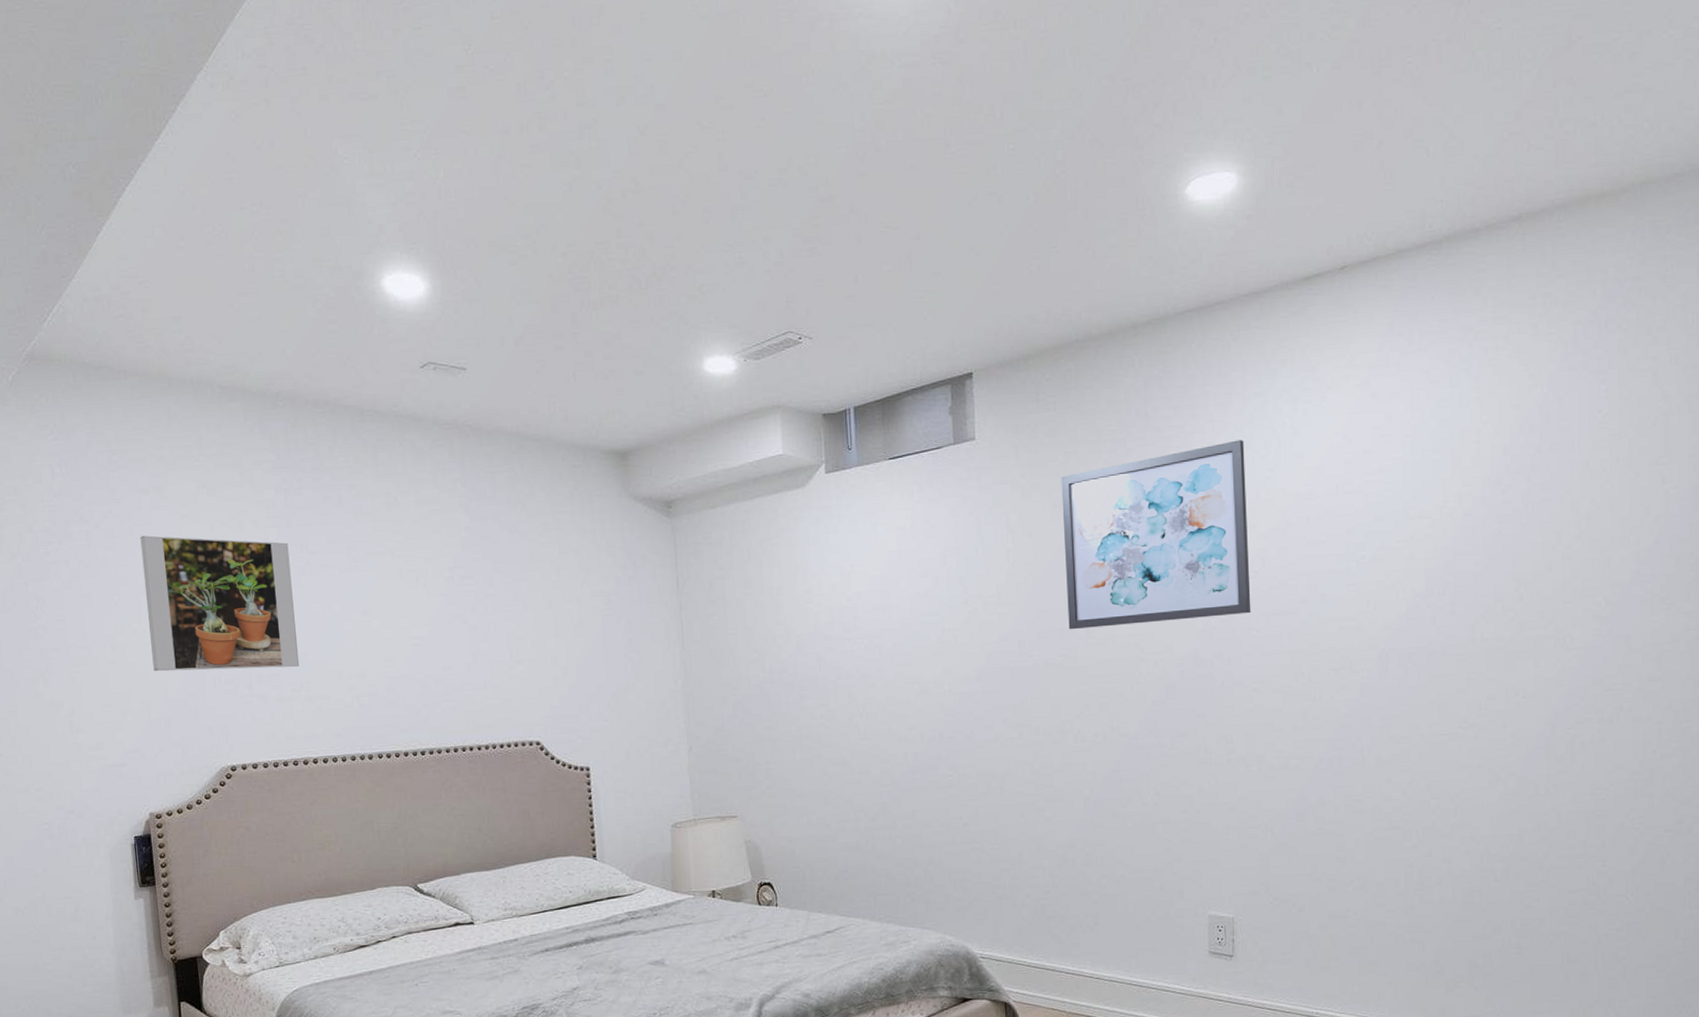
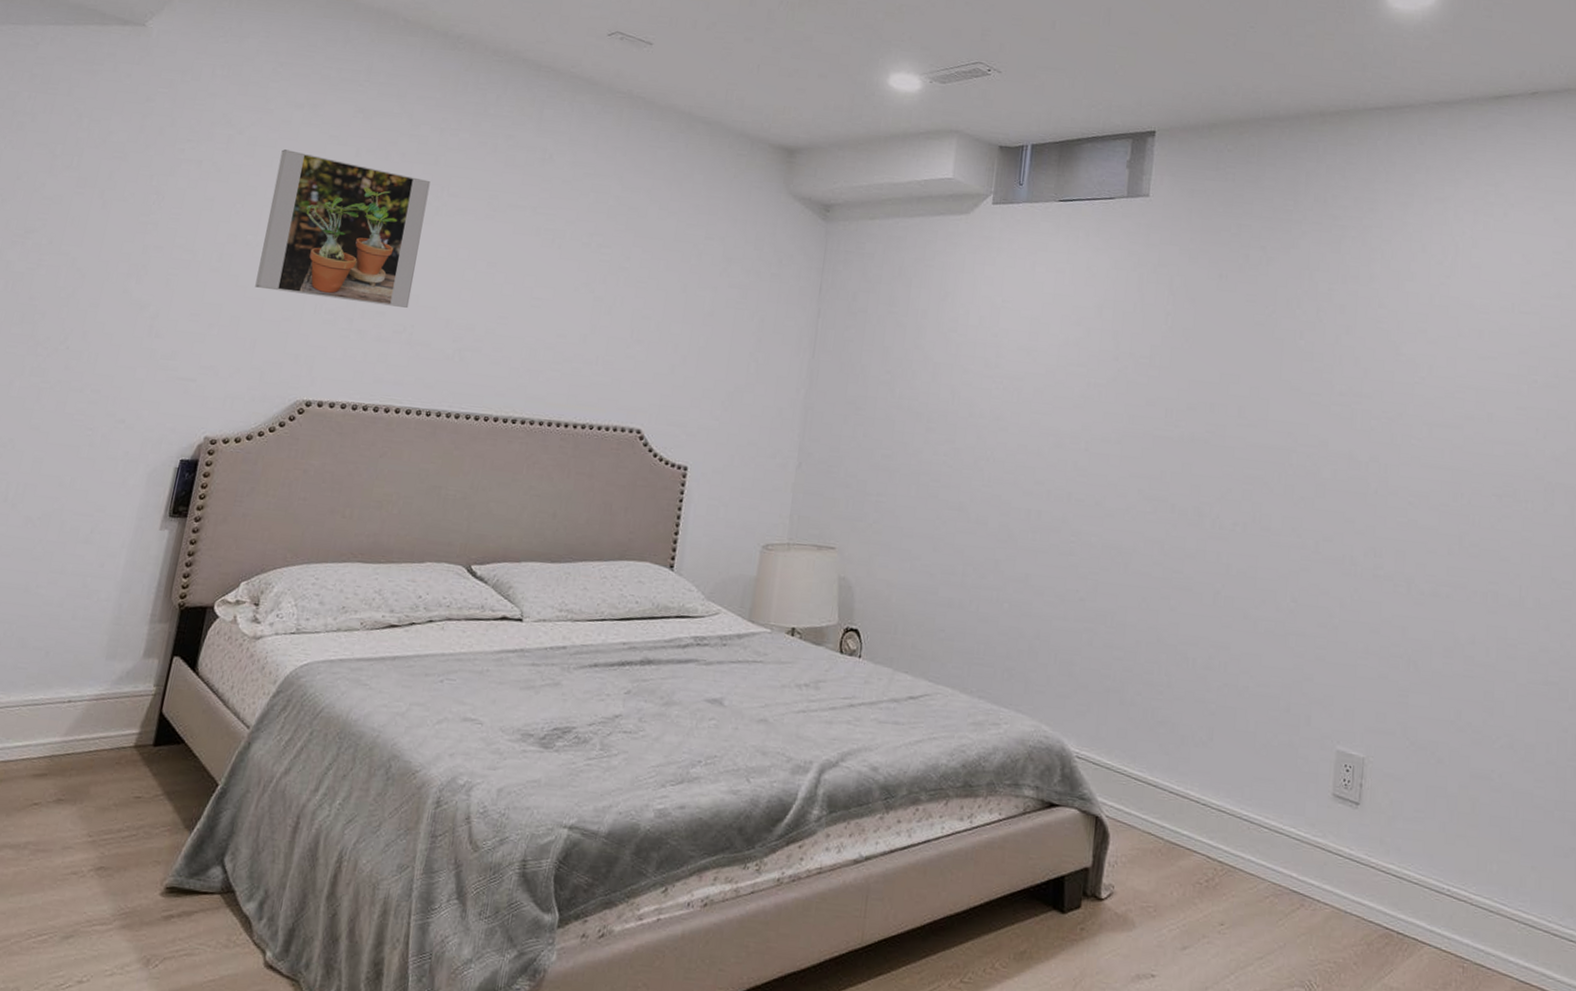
wall art: present [1061,440,1251,630] -> none [1220,241,1422,421]

